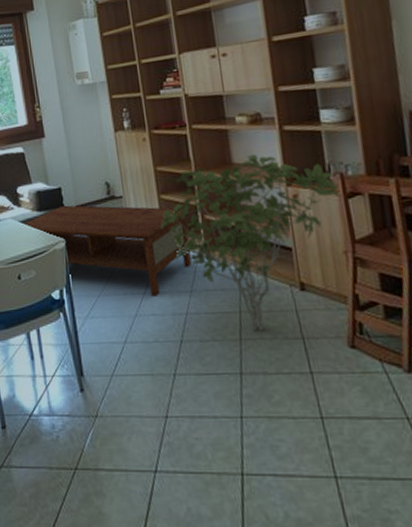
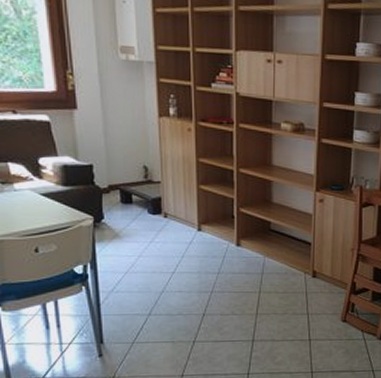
coffee table: present [24,205,192,297] -> none [46,183,222,276]
shrub: present [160,153,342,332] -> none [196,159,358,308]

